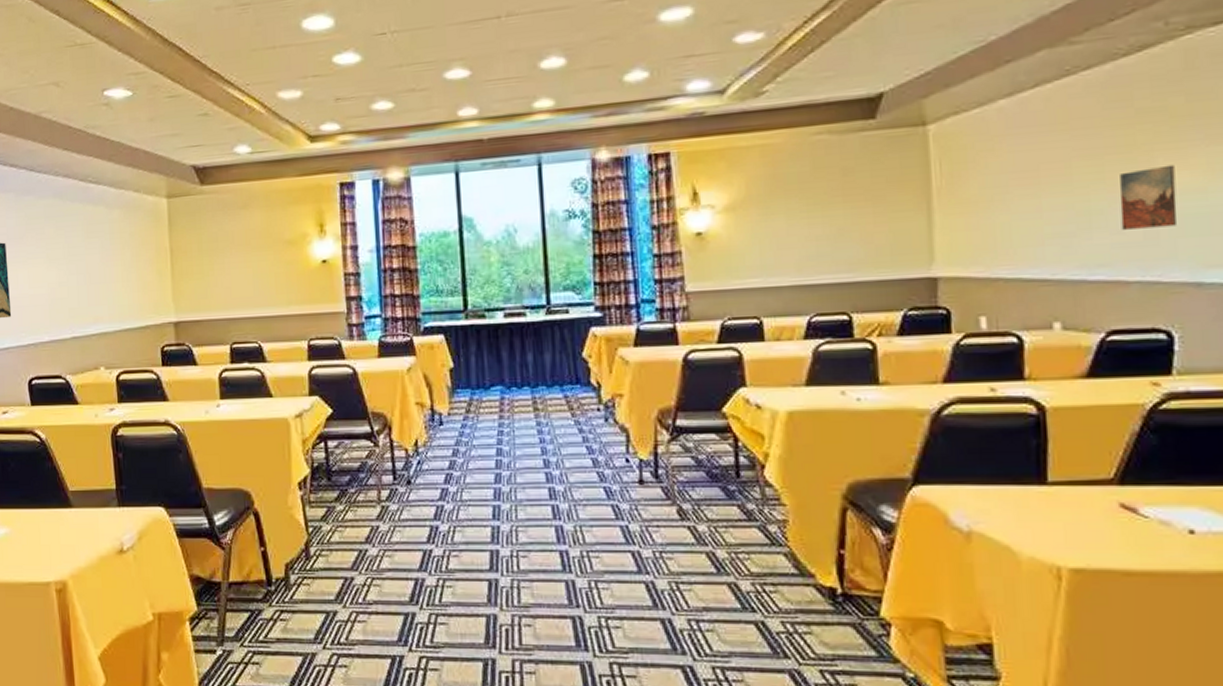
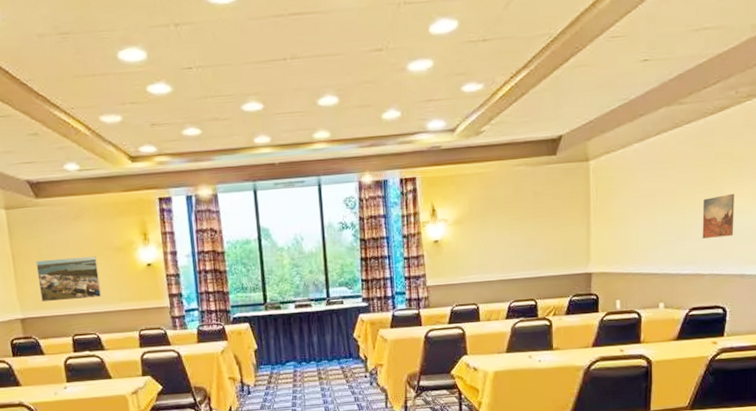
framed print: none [195,250,267,304] -> present [36,256,102,302]

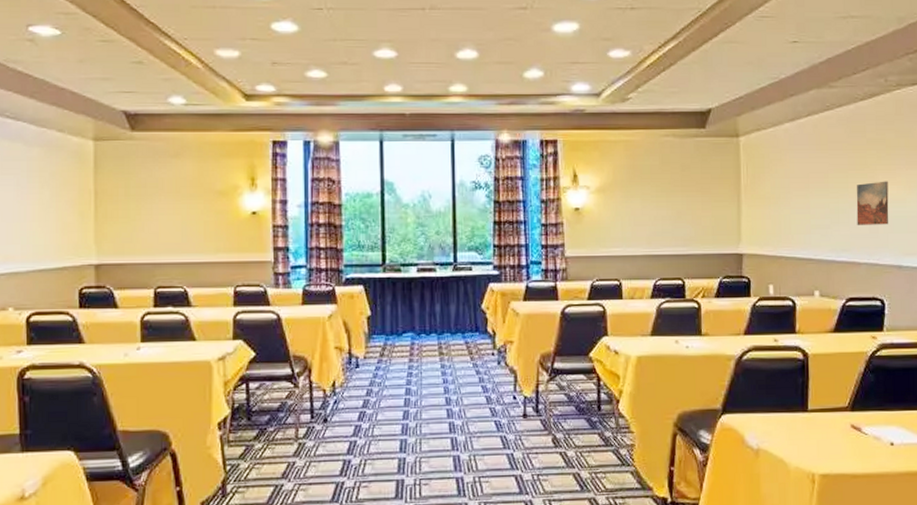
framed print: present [36,256,102,302] -> none [122,199,195,247]

